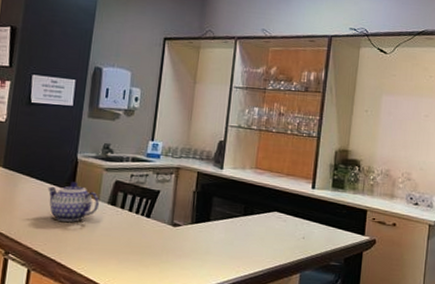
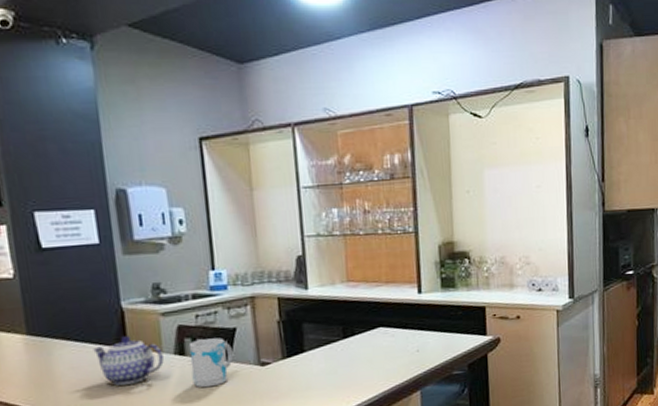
mug: none [117,195,154,237] -> present [188,338,234,388]

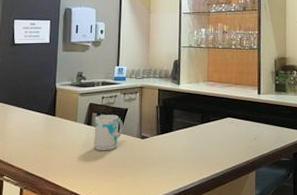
teapot: present [93,336,164,386] -> none [33,108,77,143]

